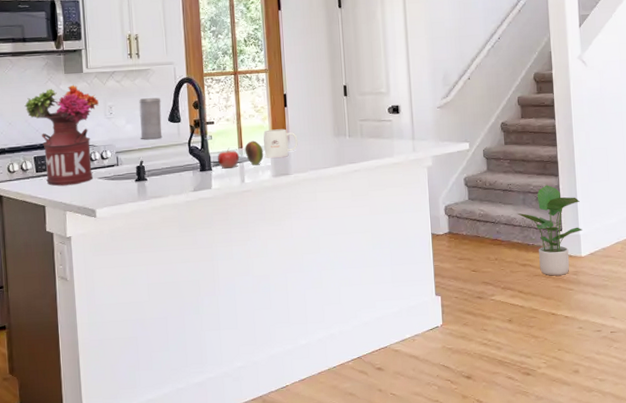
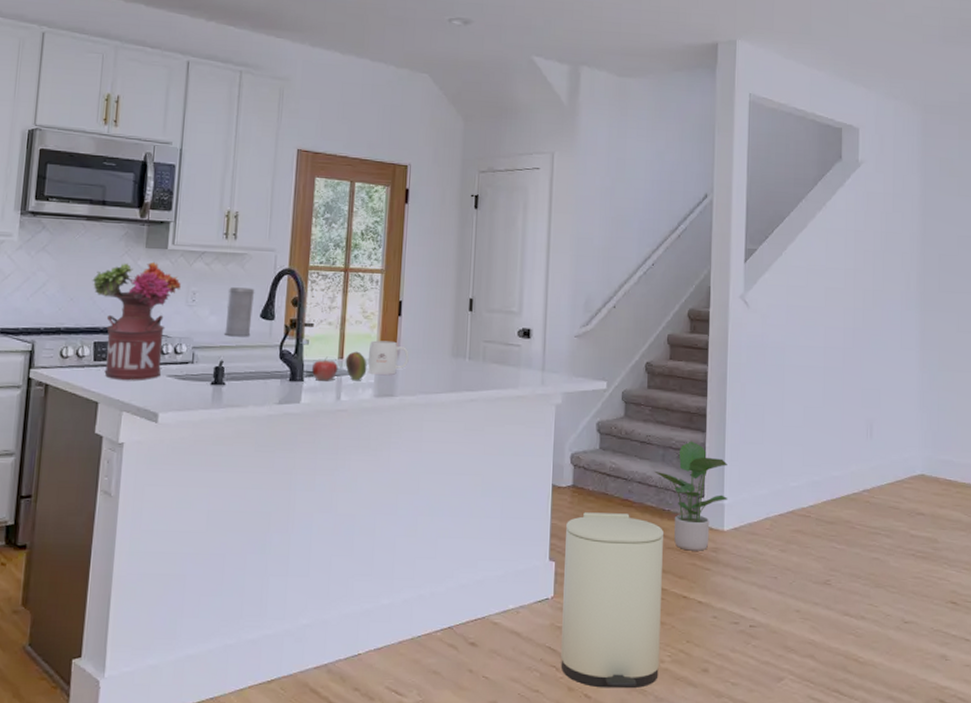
pedal bin: none [446,251,538,393] -> present [560,512,665,689]

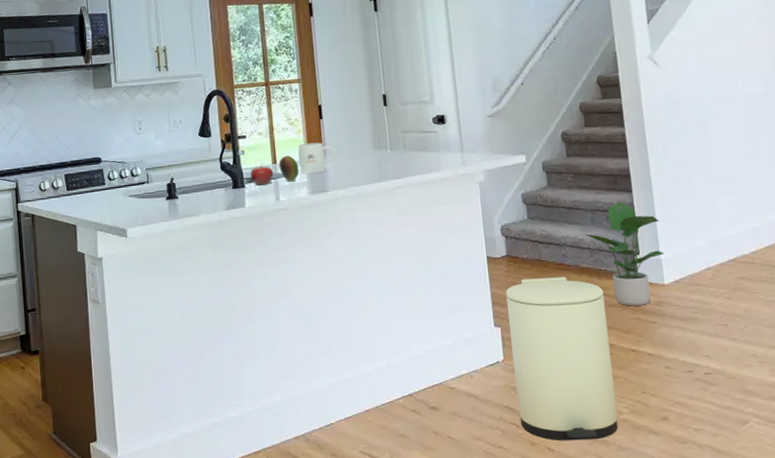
flower arrangement: present [92,261,182,382] -> none [55,99,129,205]
canister: present [224,287,255,337] -> none [169,111,193,156]

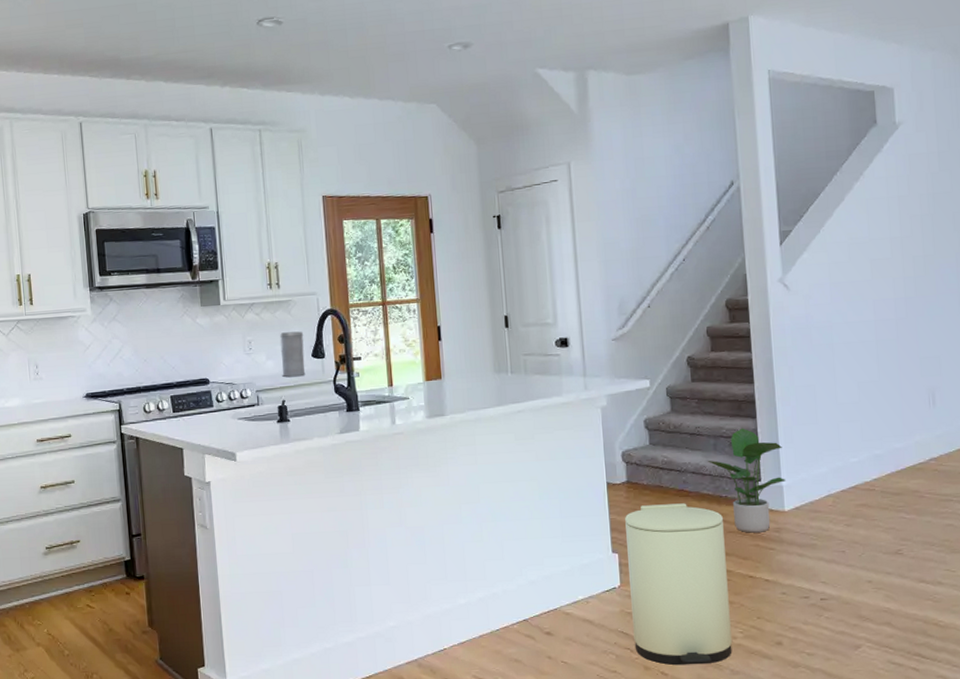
canister: none [169,111,193,156] -> present [280,331,306,378]
fruit: present [250,163,274,186] -> none [365,386,390,409]
fruit: present [279,155,299,182] -> none [395,378,416,405]
mug: present [298,142,336,175] -> none [415,364,454,398]

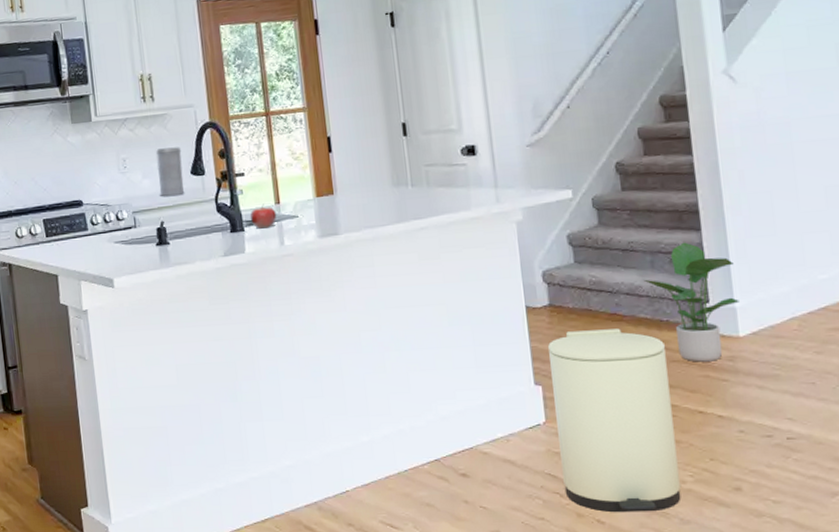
fruit: none [365,386,390,409] -> present [249,203,277,229]

